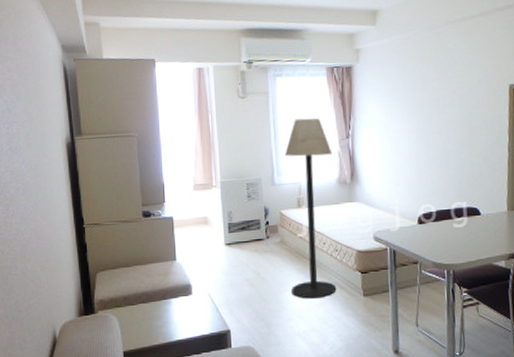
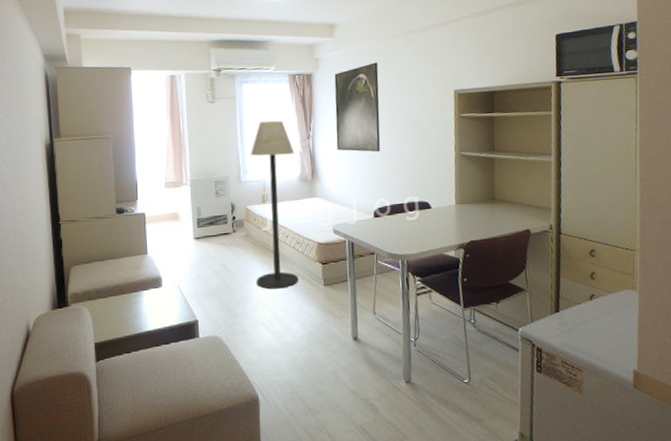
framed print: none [376,53,427,154] -> present [334,62,381,152]

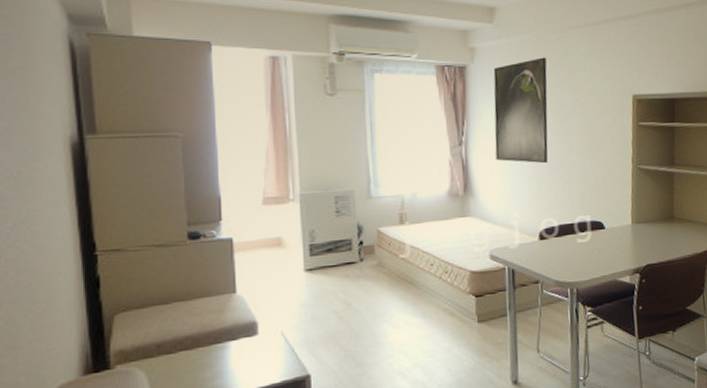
floor lamp: present [250,120,299,289] -> none [383,121,447,330]

